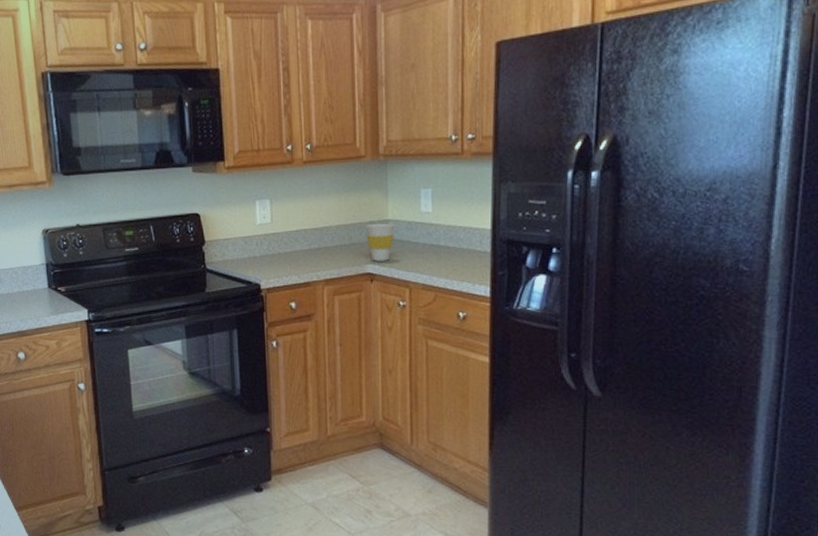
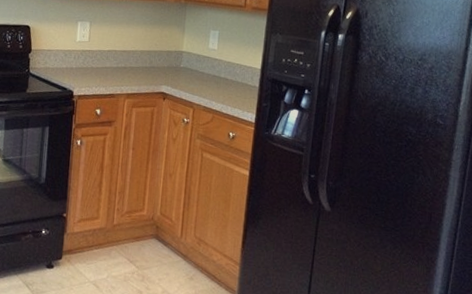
cup: present [365,224,395,262] -> none [164,53,188,84]

